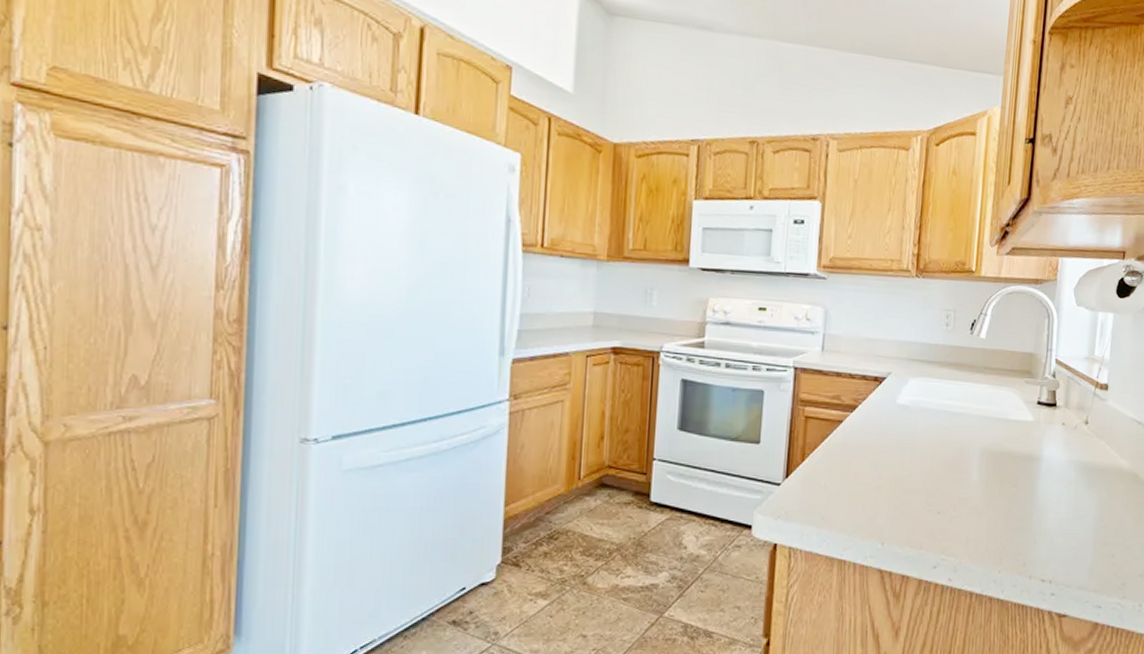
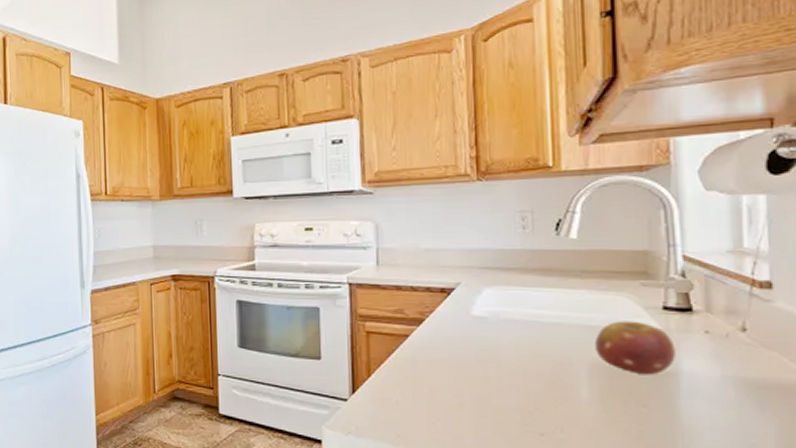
fruit: none [986,413,1042,460] -> present [594,321,676,375]

